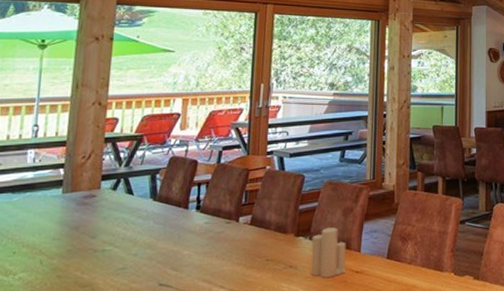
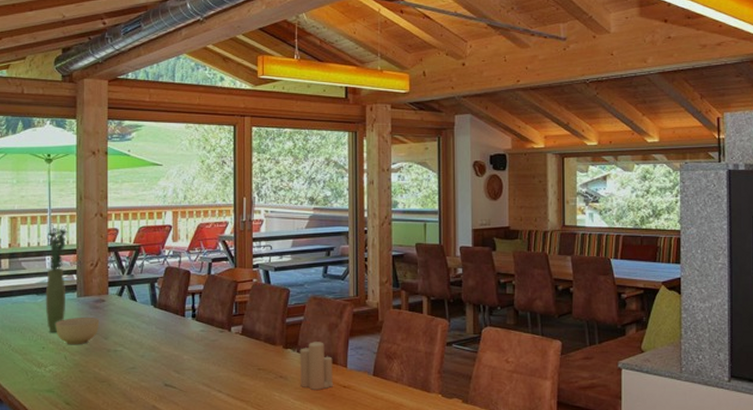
vase: none [21,115,58,234] -> present [45,224,68,332]
bowl: none [32,214,88,248] -> present [56,316,100,345]

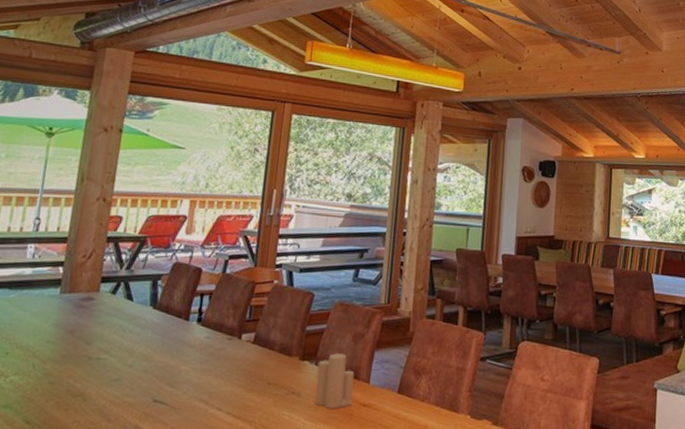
vase: present [45,224,68,332] -> none [16,207,61,335]
bowl: present [56,316,100,345] -> none [26,317,84,351]

